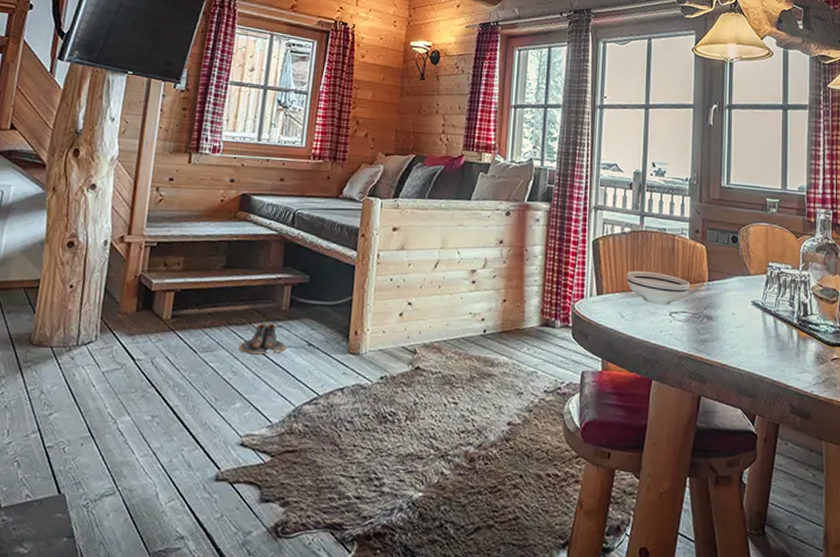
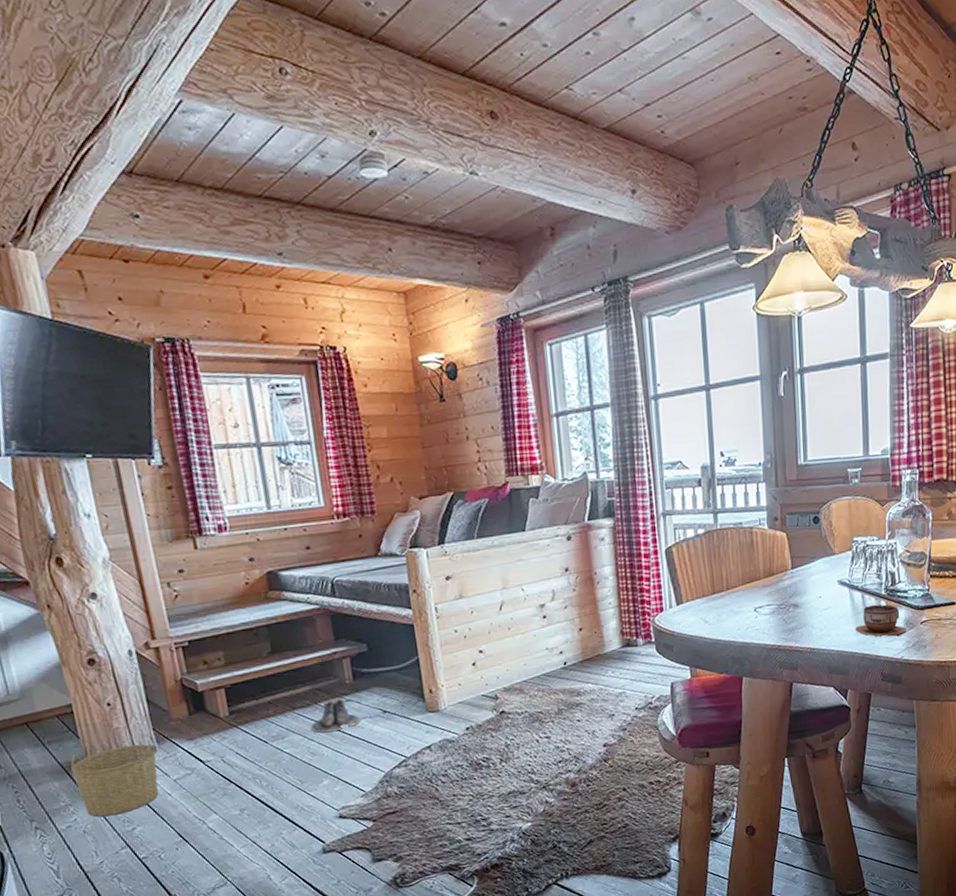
basket: none [15,328,96,397] -> present [70,744,159,818]
bowl: present [626,271,691,305] -> none [705,570,774,603]
cup: none [767,331,817,369] -> present [855,604,906,637]

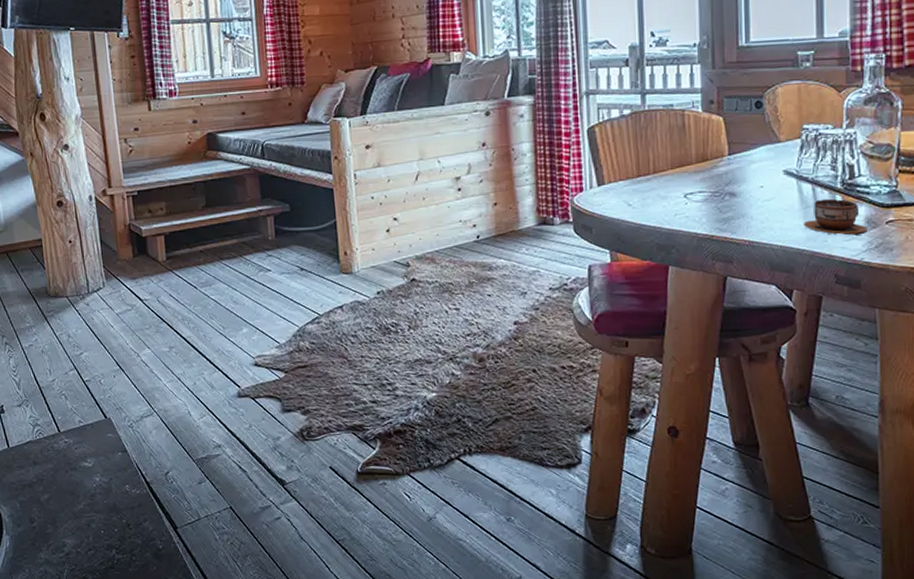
basket: present [70,744,159,818] -> none [36,278,104,340]
boot: present [310,698,361,733] -> none [234,253,280,284]

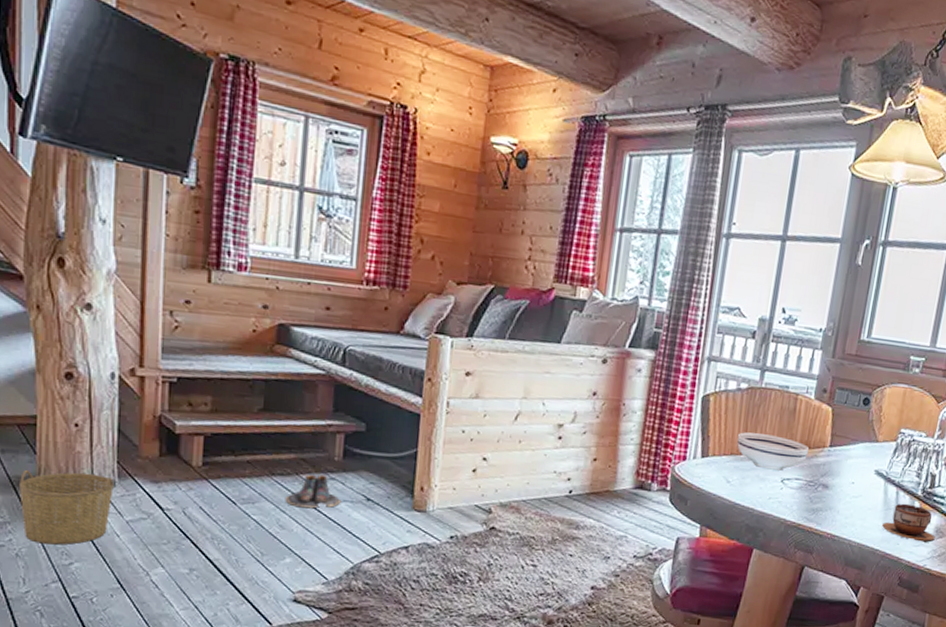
basket: none [36,278,104,340] -> present [18,470,114,545]
boot: none [234,253,280,284] -> present [285,474,342,509]
bowl: none [629,153,708,187] -> present [736,432,810,471]

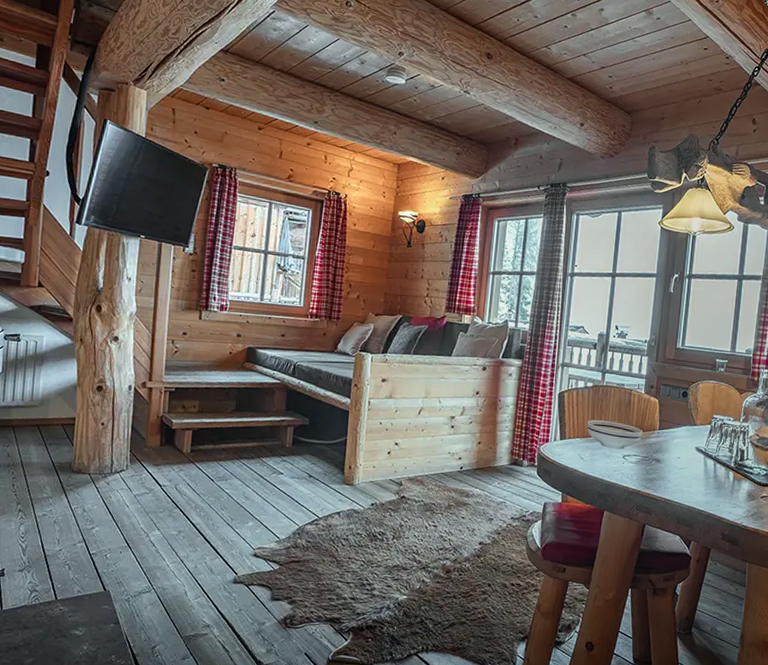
basket: present [18,470,114,545] -> none [59,458,127,514]
boot: present [285,474,342,509] -> none [249,457,291,484]
cup: present [882,503,936,543] -> none [705,473,748,504]

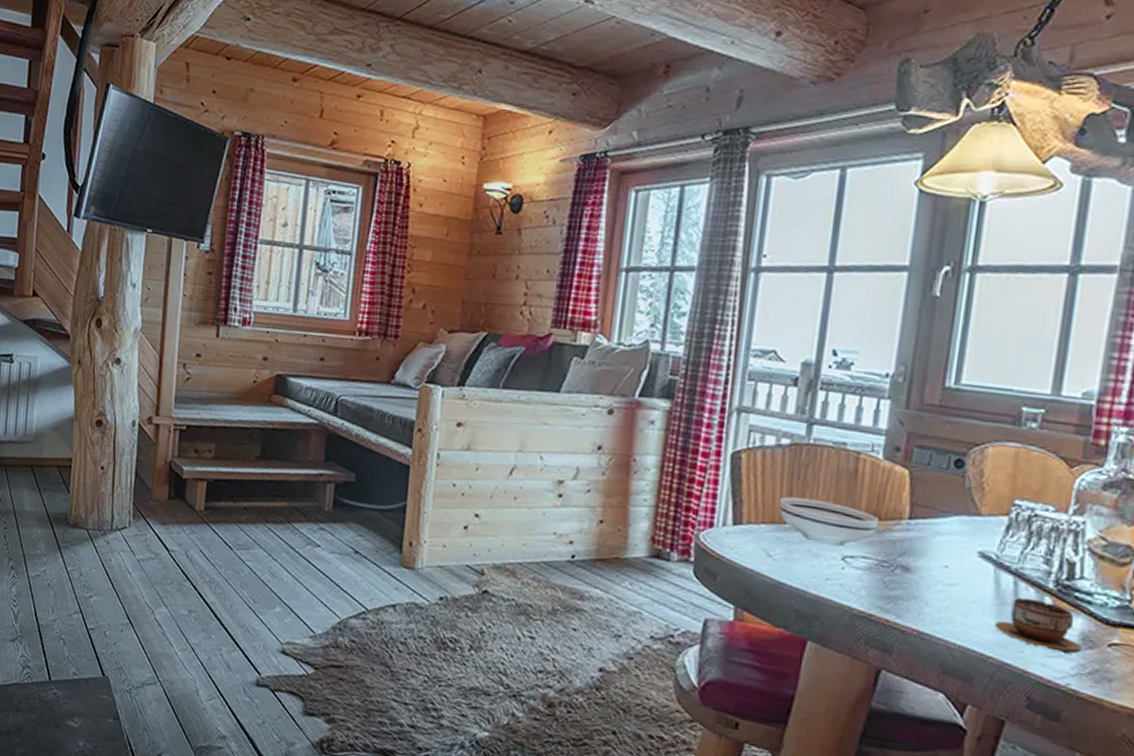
cup: none [705,473,748,504] -> present [995,597,1082,654]

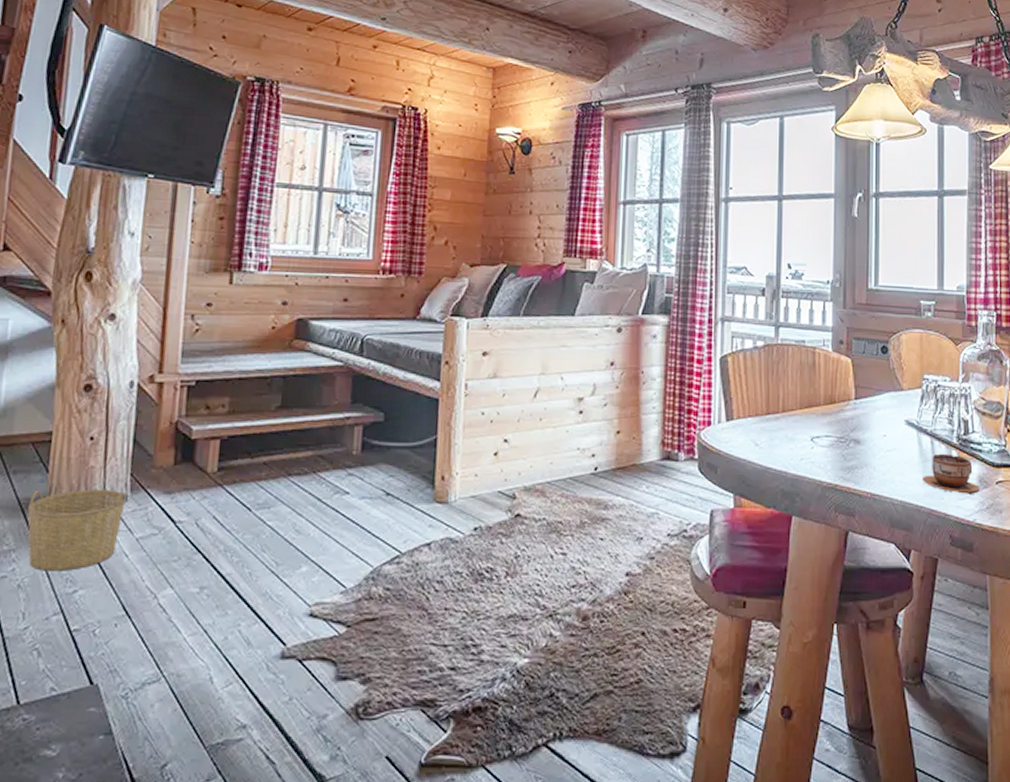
basket: none [54,507,130,579] -> present [27,489,126,571]
bowl: present [778,496,880,546] -> none [760,391,835,429]

